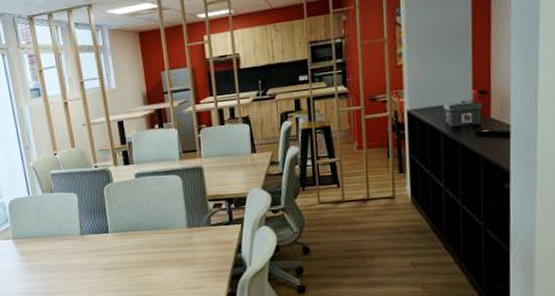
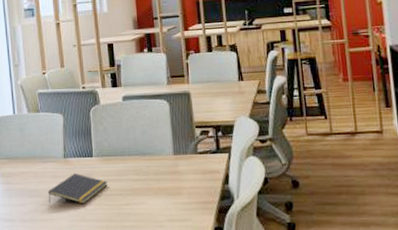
notepad: none [67,249,125,277] -> present [48,174,108,204]

